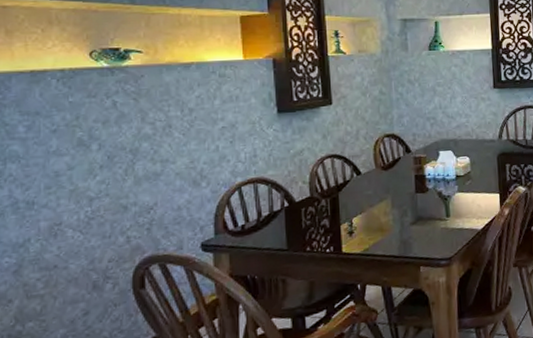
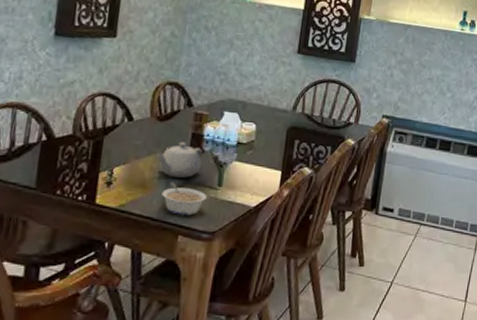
teapot: none [387,184,428,217] -> present [156,142,203,178]
legume: none [398,220,439,249] -> present [162,181,207,216]

